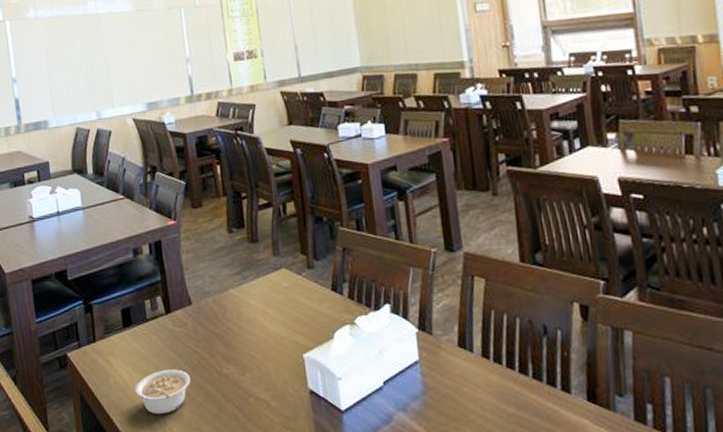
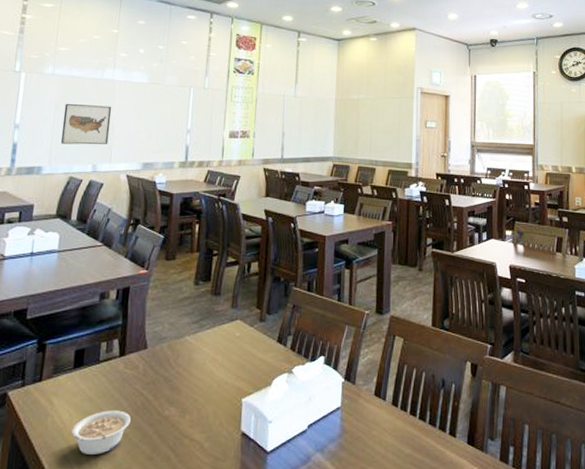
wall art: none [55,44,107,93] -> present [61,104,112,145]

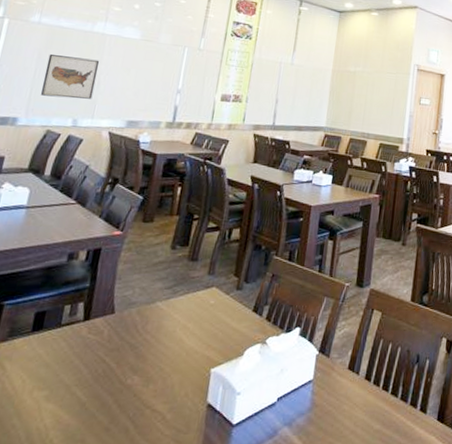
legume: present [71,410,132,455] -> none [22,377,91,424]

